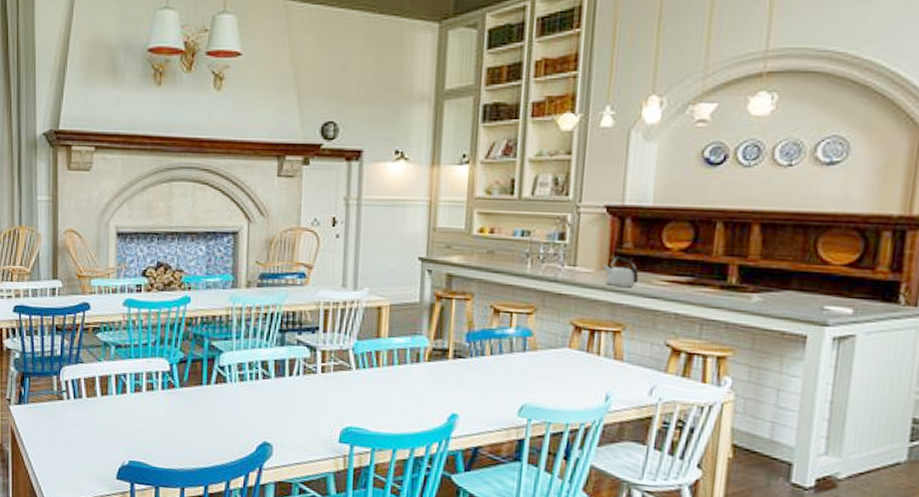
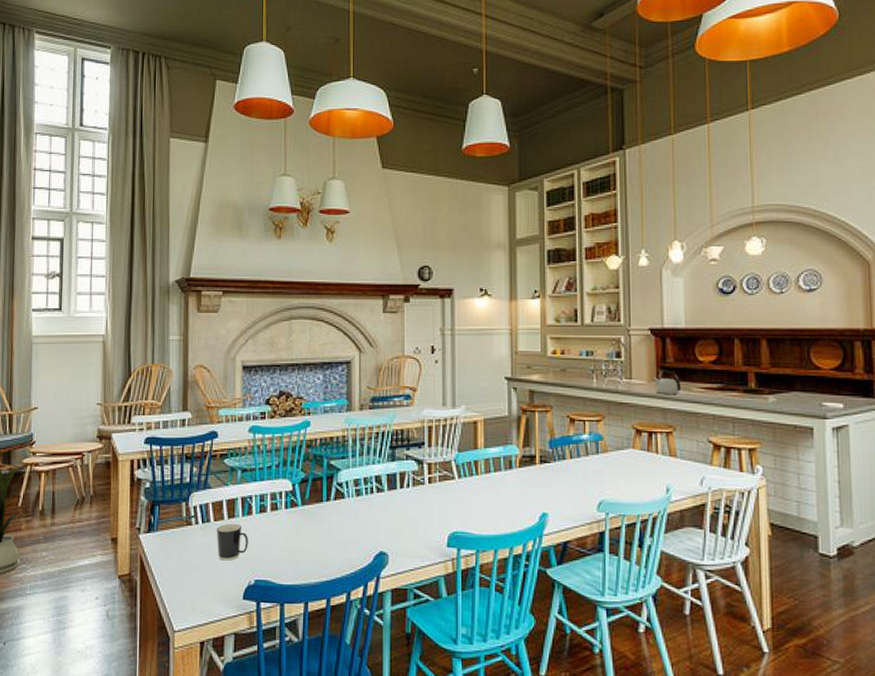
mug: none [88,401,122,439] -> present [216,523,248,561]

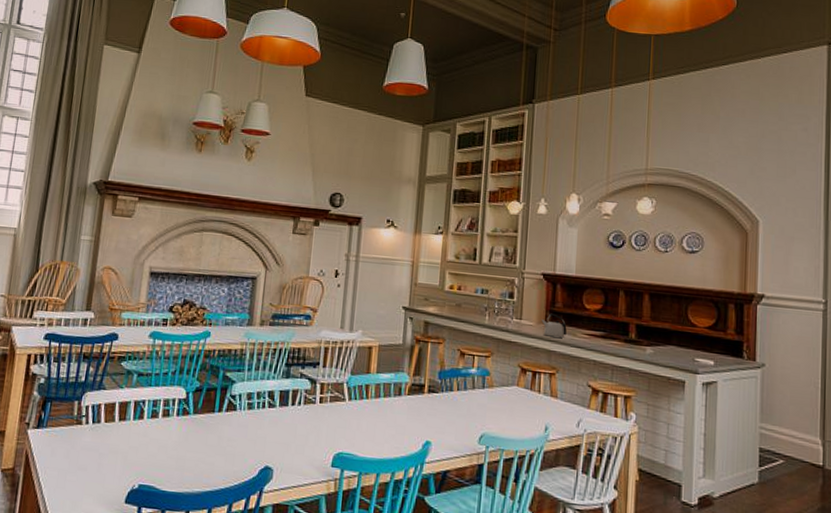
mug: present [216,523,248,561] -> none [104,426,137,463]

